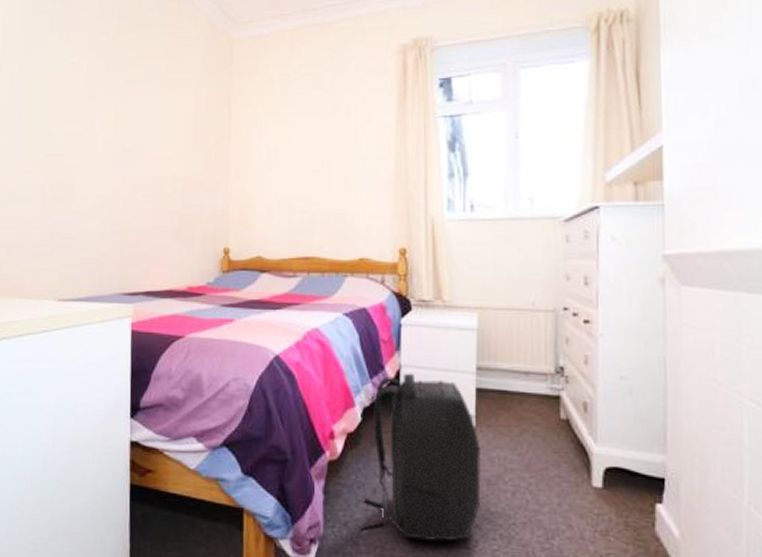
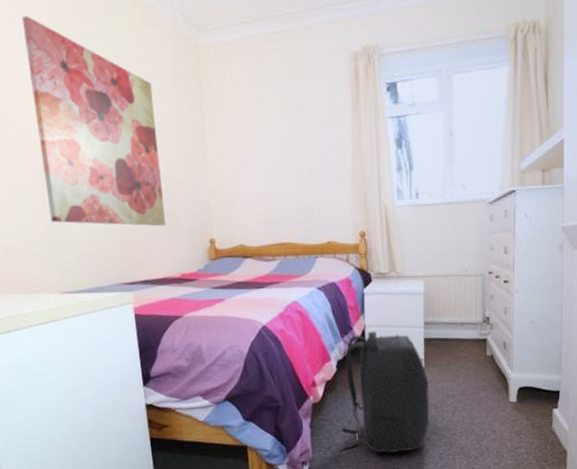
wall art: none [58,11,180,231] -> present [21,16,166,227]

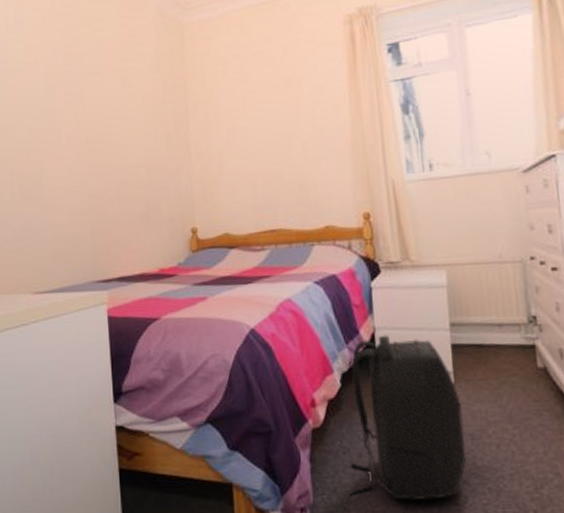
wall art: present [21,16,166,227] -> none [15,12,145,217]

